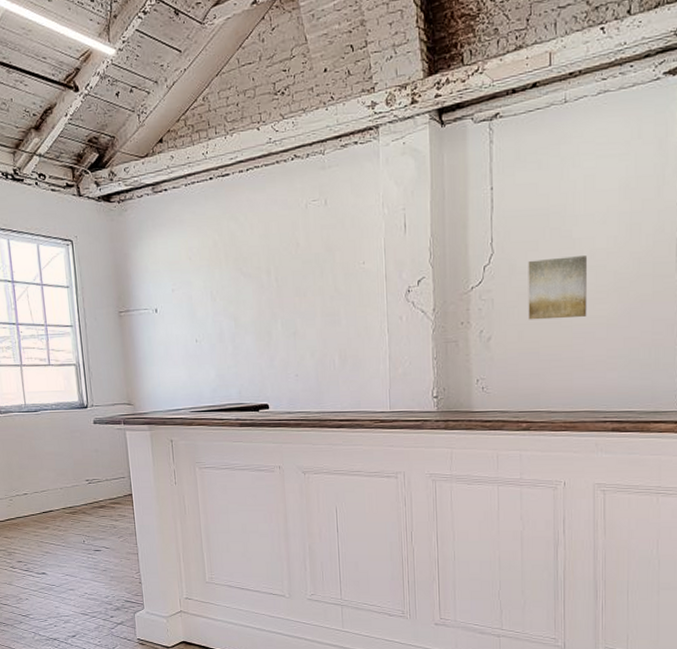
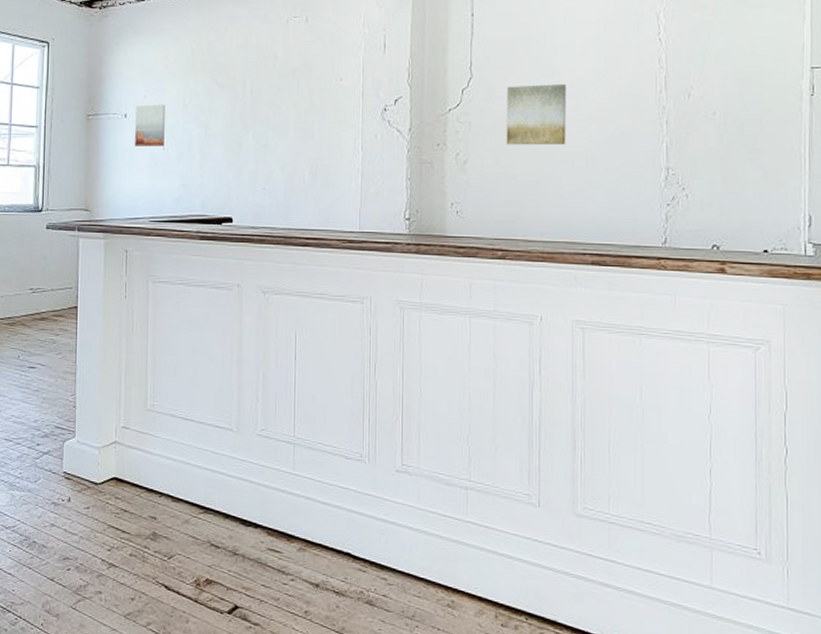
wall art: none [164,297,197,340] -> present [134,104,165,147]

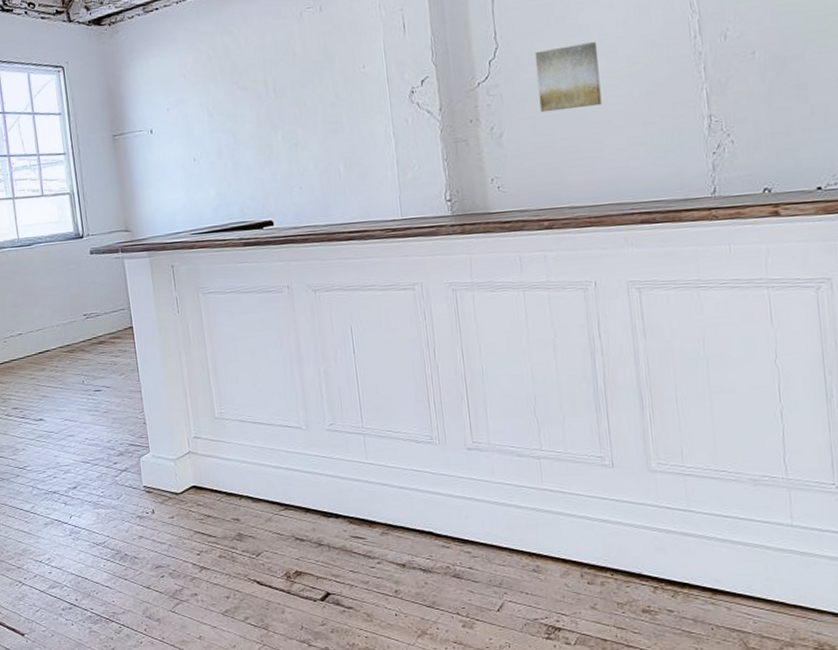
wall art: present [134,104,165,147] -> none [159,115,195,161]

